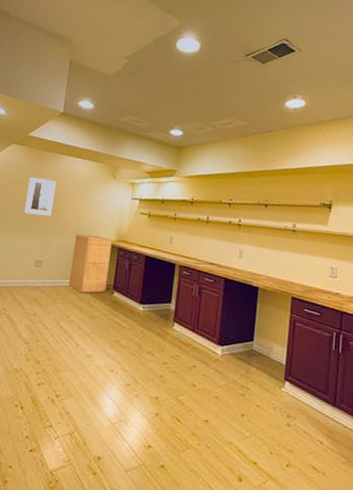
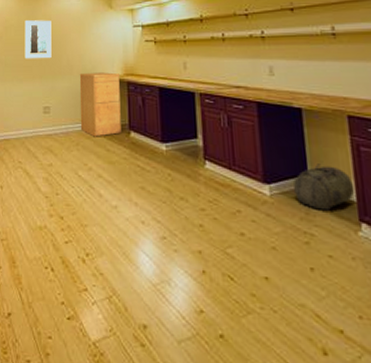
backpack: none [241,333,286,370] -> present [294,164,355,211]

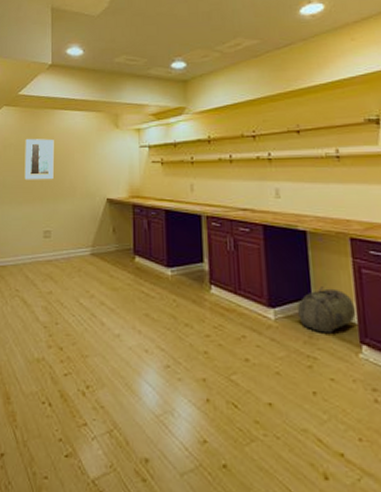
filing cabinet: present [79,72,121,137] -> none [82,194,126,263]

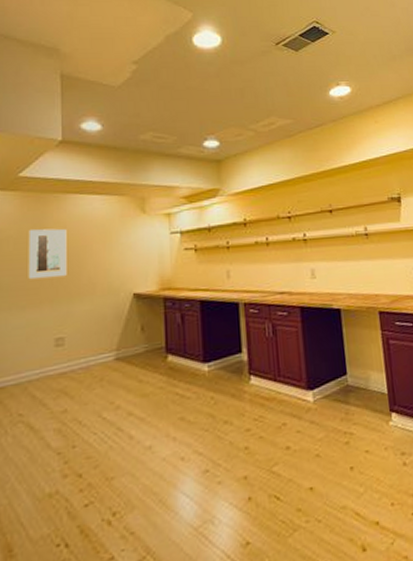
backpack: present [298,286,356,333] -> none [334,362,386,408]

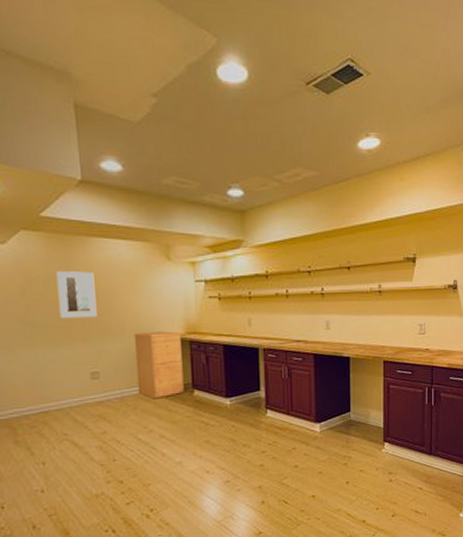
filing cabinet: none [104,288,157,368] -> present [133,331,184,399]

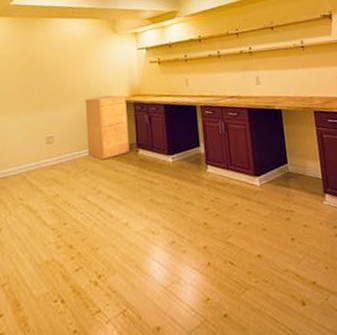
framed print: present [56,271,97,319] -> none [20,47,54,90]

